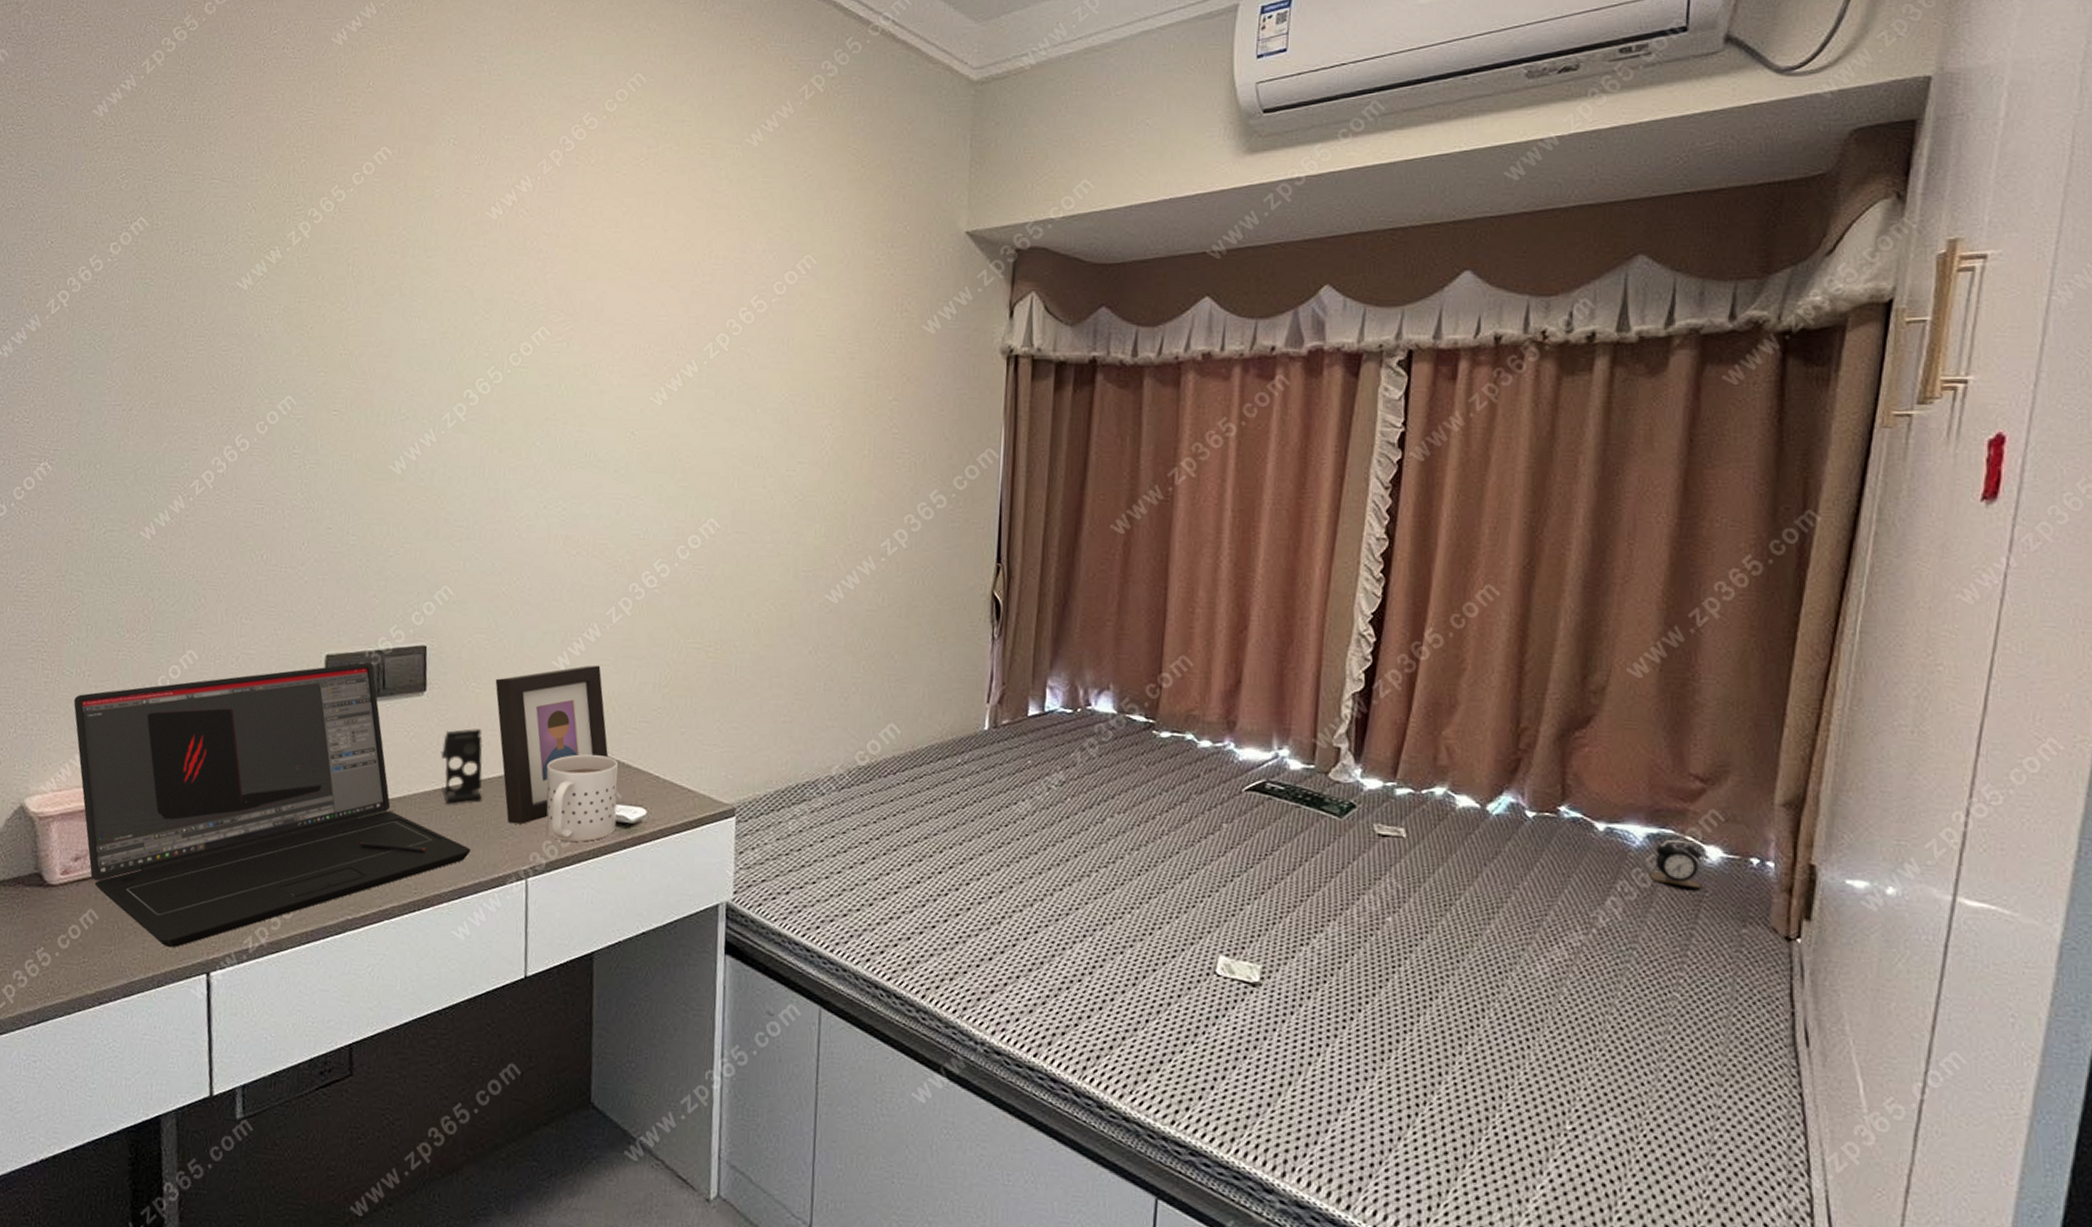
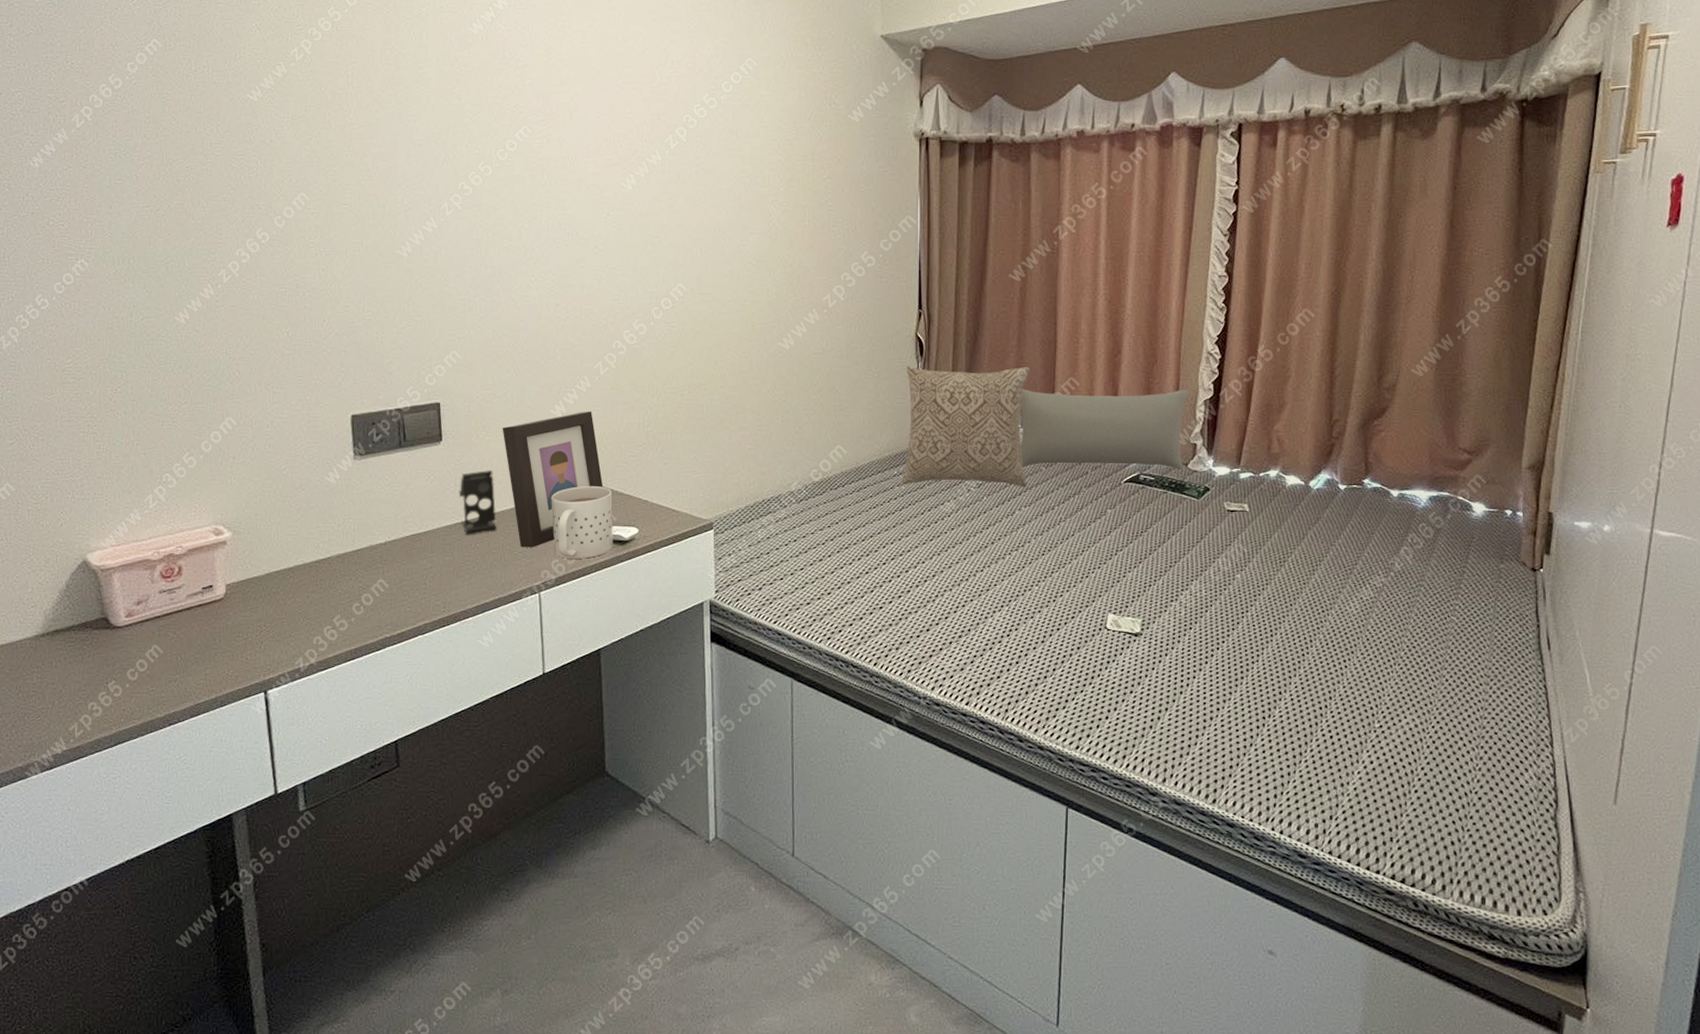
laptop: present [74,662,471,948] -> none [125,419,490,673]
pillow: none [967,631,1132,788] -> present [902,366,1030,486]
pillow: none [1115,666,1333,779] -> present [1020,388,1189,470]
alarm clock: present [1649,839,1702,892] -> none [1431,499,1471,539]

